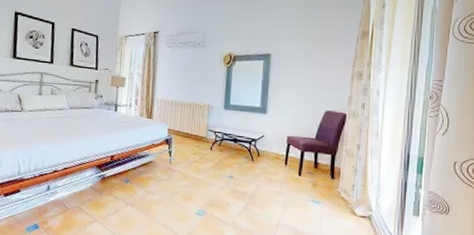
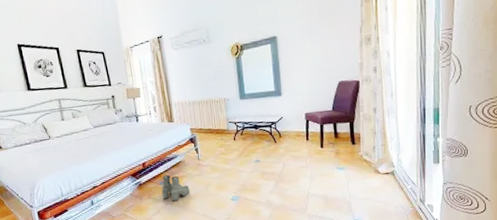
boots: none [124,173,155,204] -> present [161,175,190,202]

